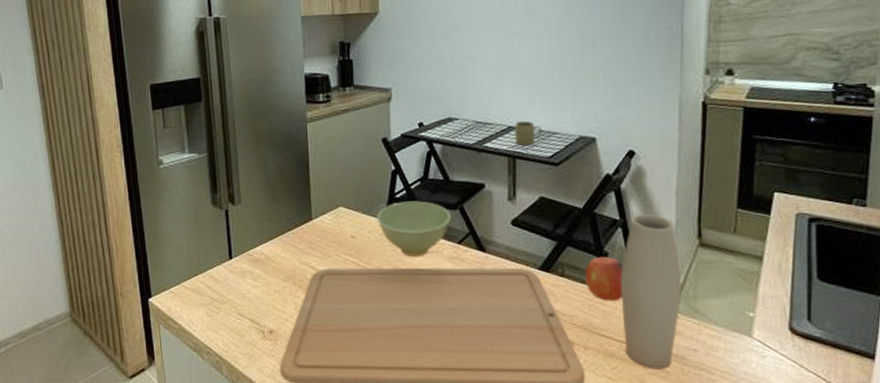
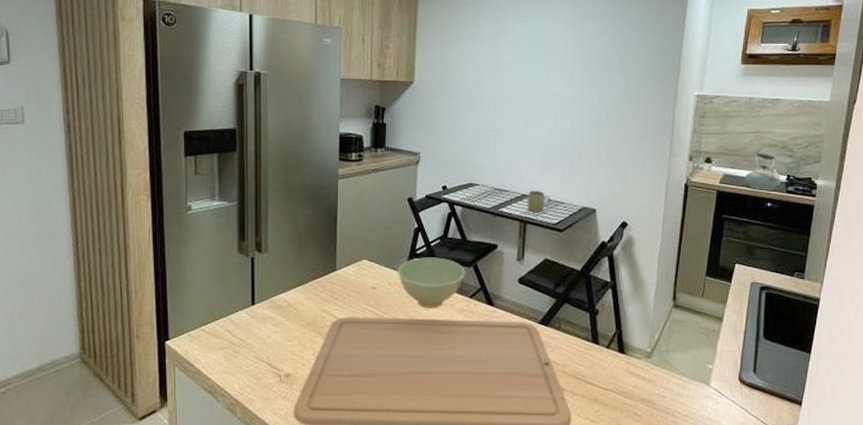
fruit: present [584,256,624,301] -> none [577,313,611,353]
vase: present [620,213,682,369] -> none [606,277,658,413]
kettle: none [778,58,827,105] -> present [744,153,781,192]

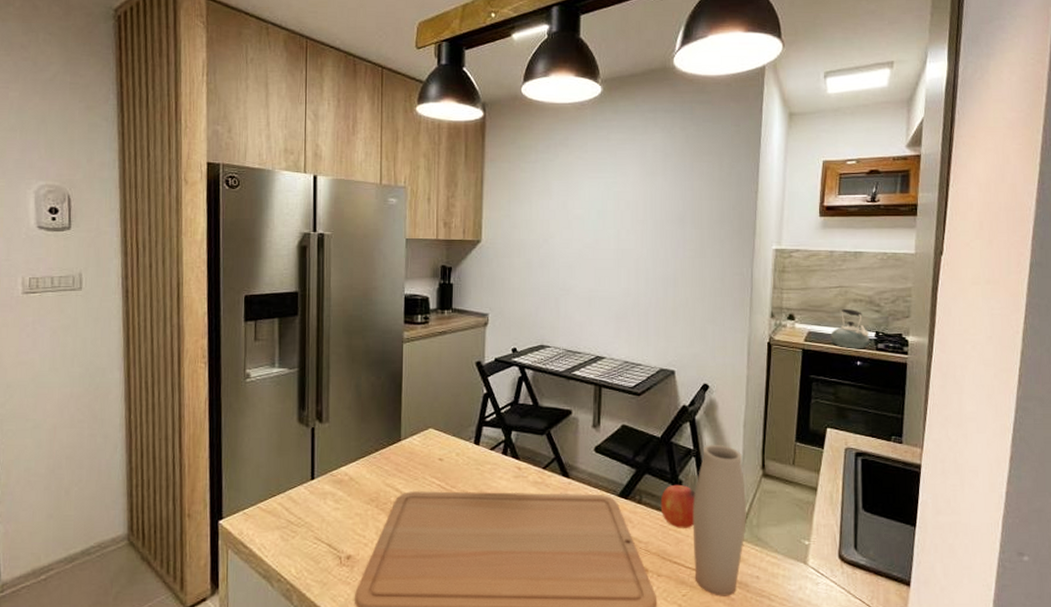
bowl: present [397,257,465,309] -> none [466,425,538,482]
mug: present [527,190,551,212] -> none [601,351,627,375]
fruit: none [577,313,611,353] -> present [660,484,696,528]
vase: none [606,277,658,413] -> present [692,444,747,596]

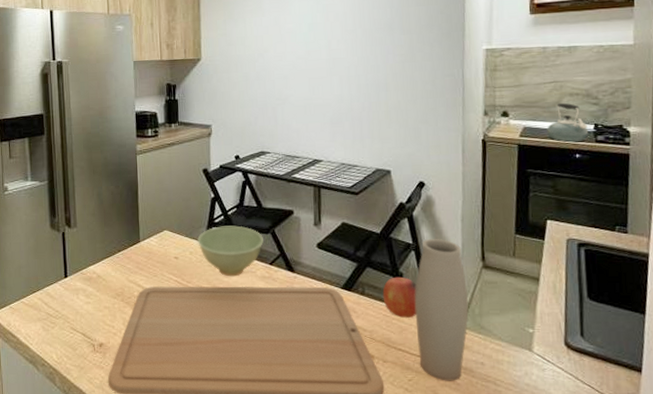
bowl: none [466,425,538,482] -> present [197,225,263,277]

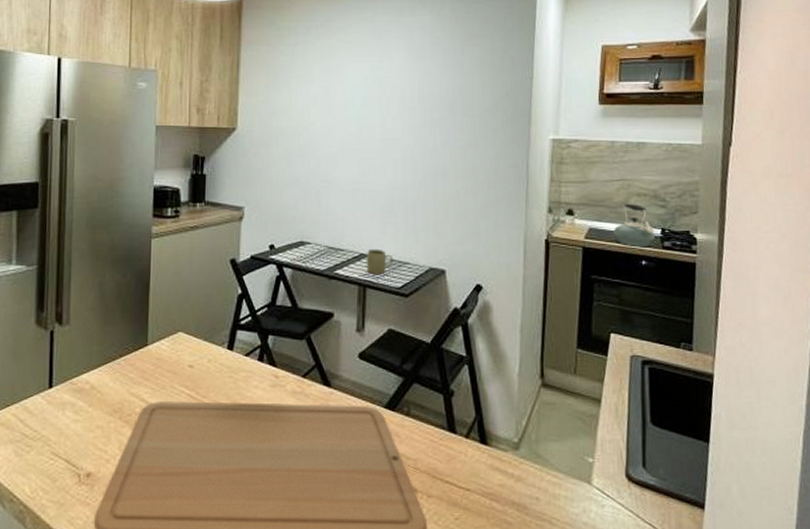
bowl: present [197,225,263,277] -> none [218,329,297,391]
mug: none [319,154,344,176] -> present [366,248,394,274]
fruit: present [382,276,417,318] -> none [430,395,469,444]
vase: present [414,238,469,381] -> none [465,350,525,520]

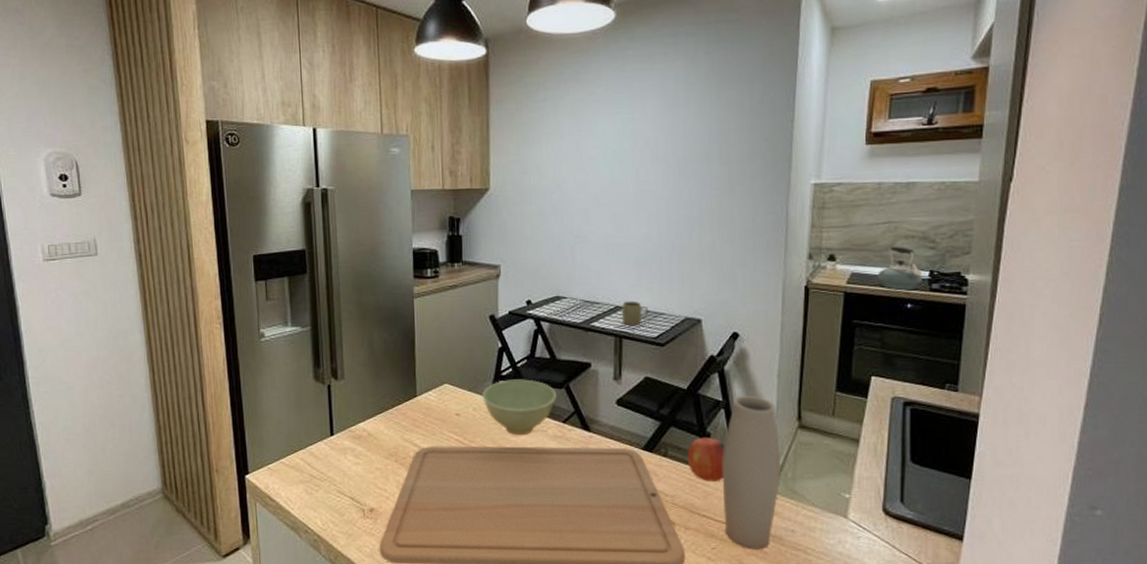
bowl: none [218,329,297,391] -> present [482,379,556,436]
fruit: none [430,395,469,444] -> present [687,437,725,481]
vase: none [465,350,525,520] -> present [722,395,782,550]

